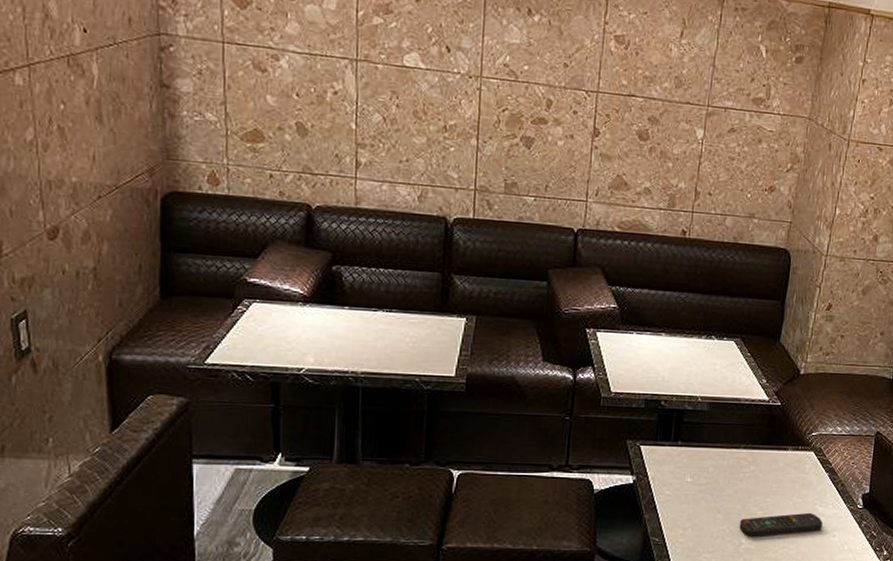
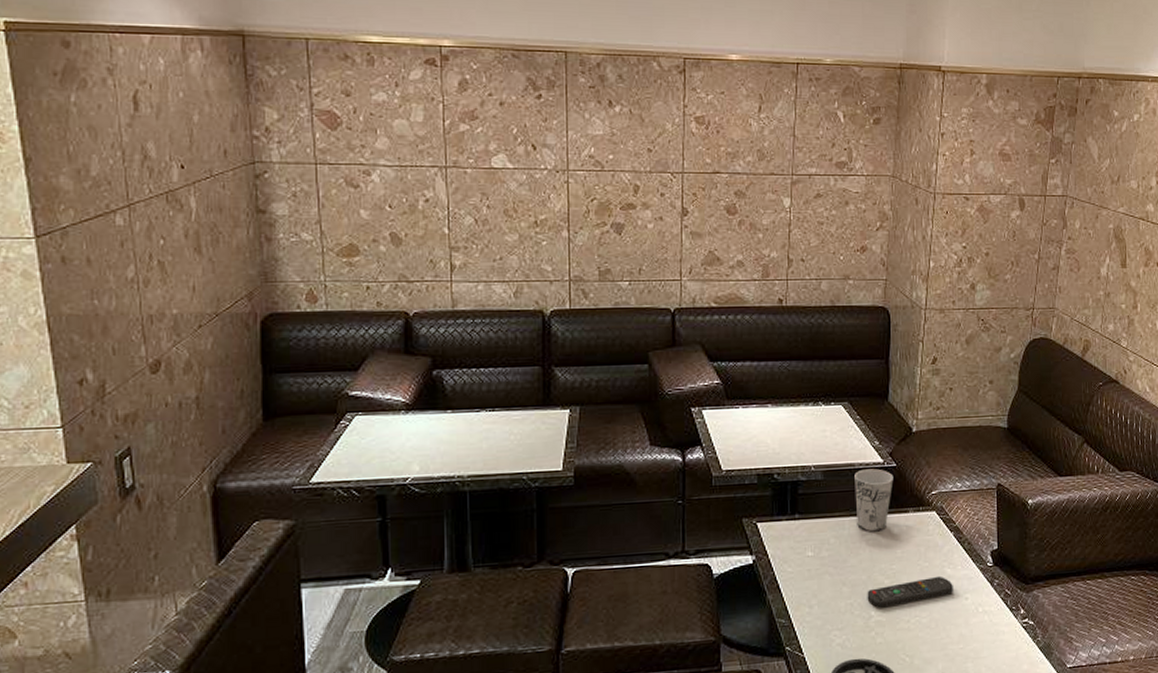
cup: none [737,405,777,465] -> present [854,468,894,532]

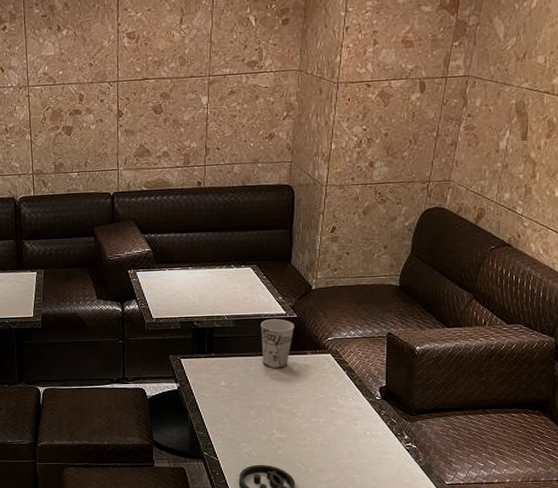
remote control: present [867,575,953,608] -> none [270,405,345,428]

